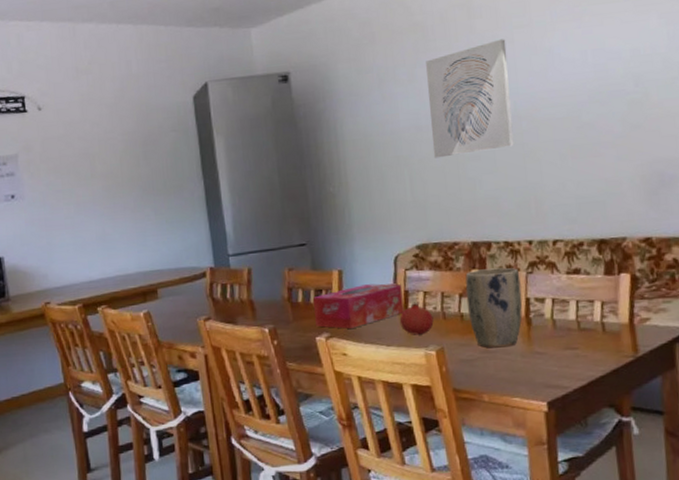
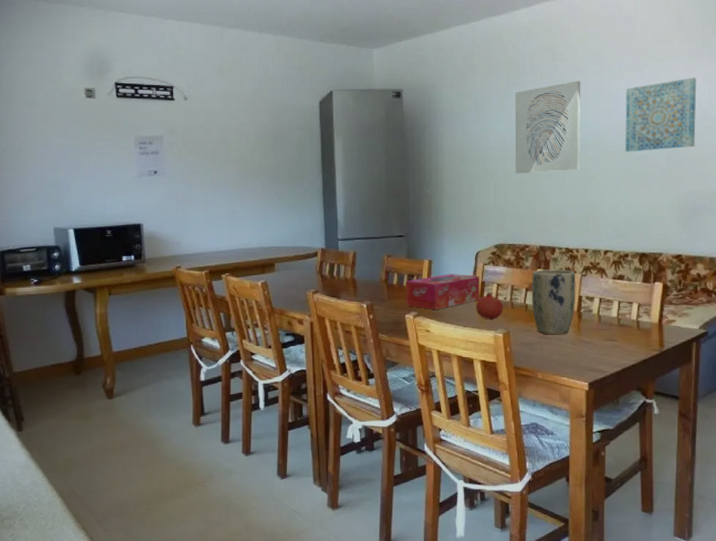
wall art: none [562,19,656,119] -> present [625,78,697,152]

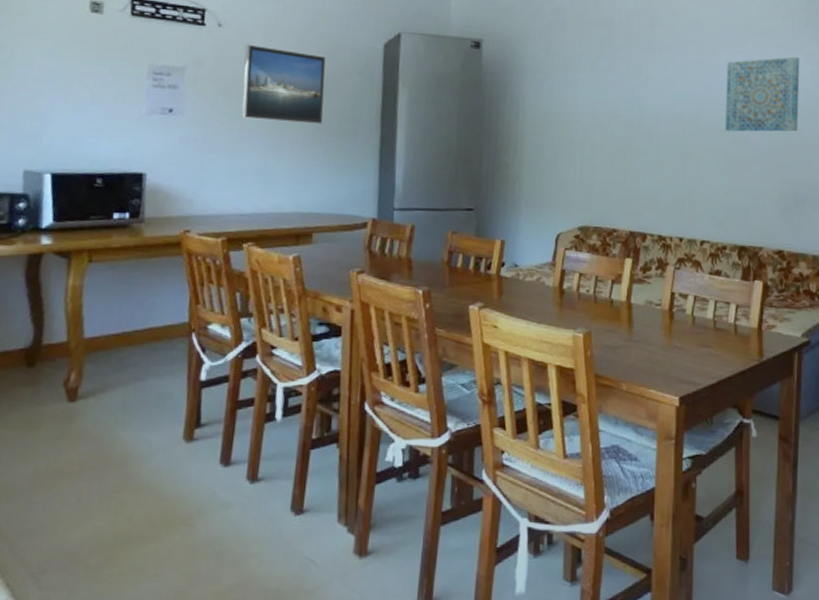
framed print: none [207,112,275,174] -> present [241,44,326,124]
tissue box: present [405,274,480,309] -> none [471,258,560,301]
fruit: present [475,292,503,319] -> none [553,282,585,316]
wall art: present [514,81,581,174] -> none [605,48,680,148]
plant pot: present [531,269,576,335] -> none [617,258,669,338]

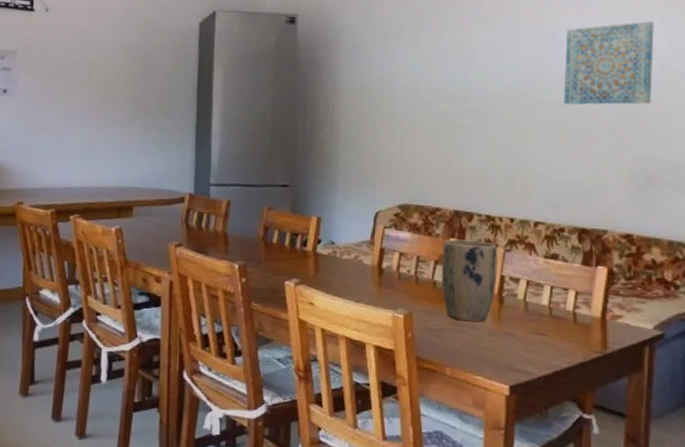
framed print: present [241,44,326,124] -> none [67,27,145,102]
plant pot: none [617,258,669,338] -> present [441,239,498,323]

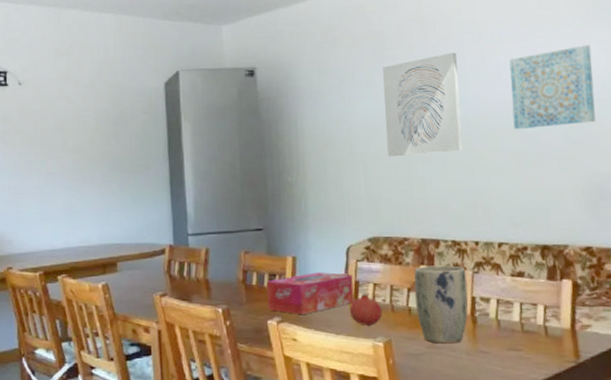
tissue box: none [287,235,378,278] -> present [266,272,354,314]
fruit: none [371,261,406,296] -> present [349,293,382,326]
wall art: none [427,17,512,123] -> present [383,52,463,157]

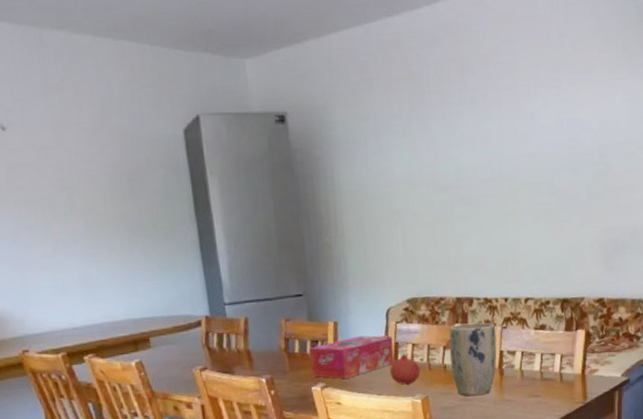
wall art: present [383,52,463,157] -> none [420,99,497,214]
wall art: present [509,45,596,130] -> none [543,94,617,184]

